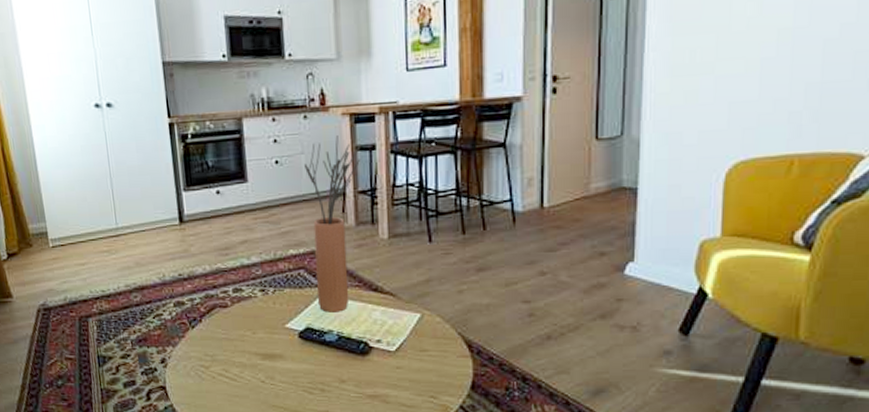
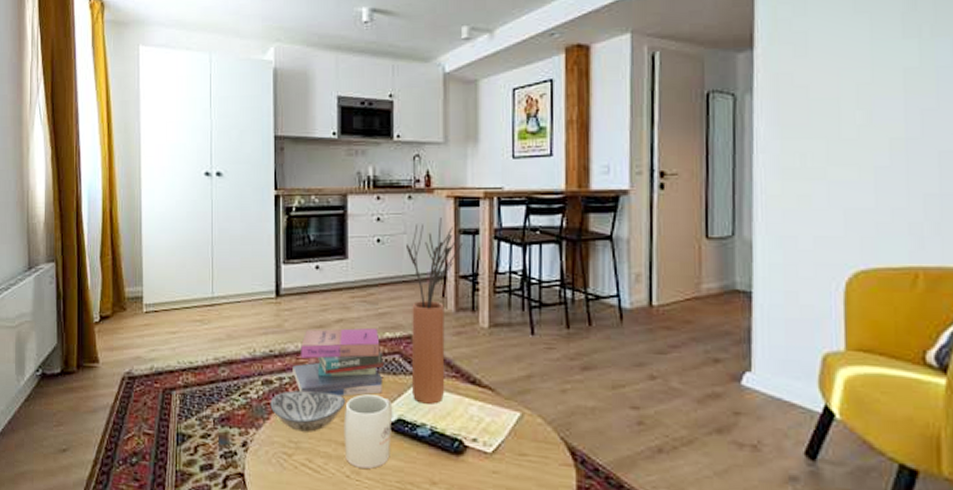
decorative bowl: none [183,309,256,346] -> present [270,390,346,432]
books: none [202,246,290,312] -> present [292,327,383,396]
mug: none [255,308,302,373] -> present [343,394,393,469]

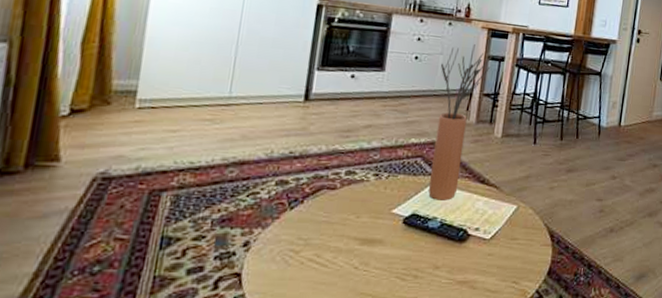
decorative bowl: present [270,390,346,432] -> none [281,190,365,229]
books: present [292,327,383,396] -> none [312,133,407,195]
mug: present [343,394,393,469] -> none [356,193,409,259]

